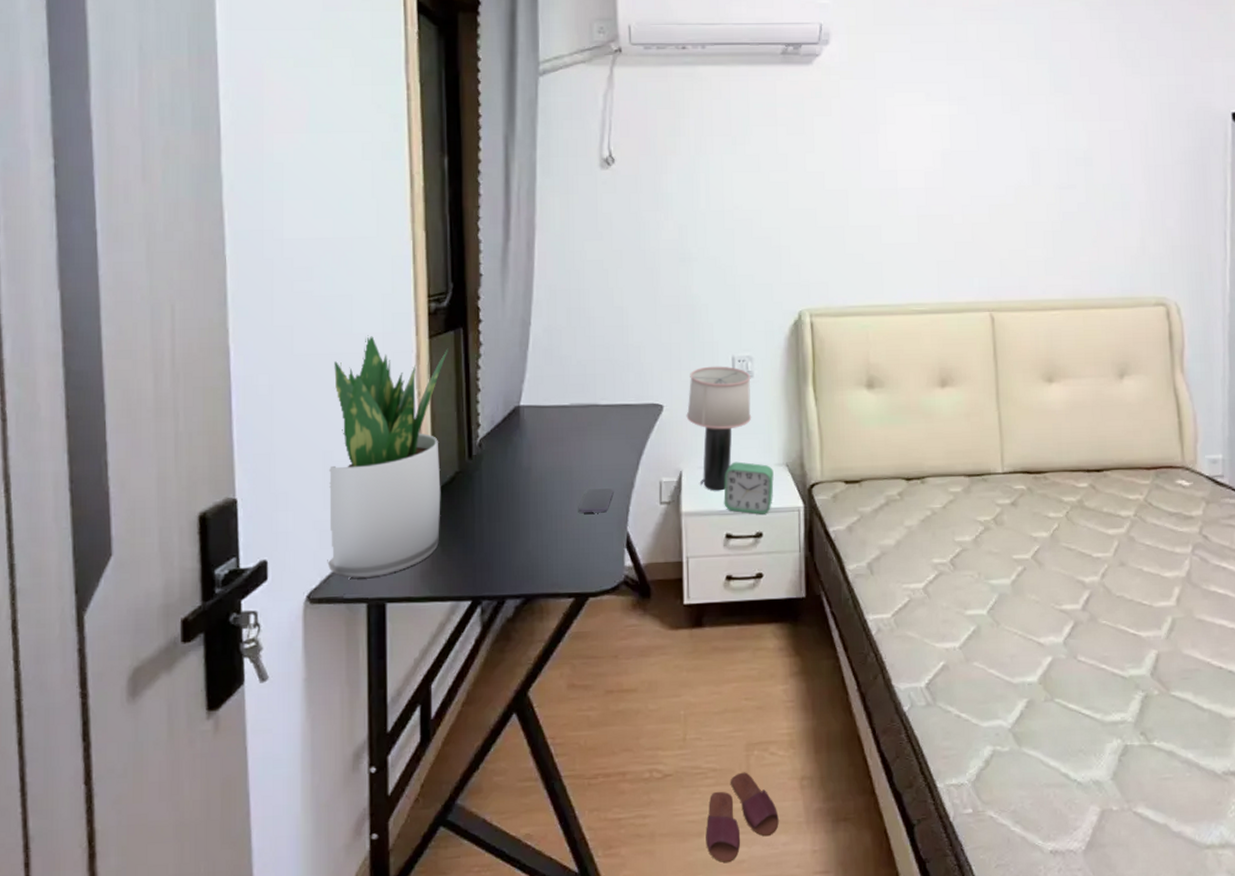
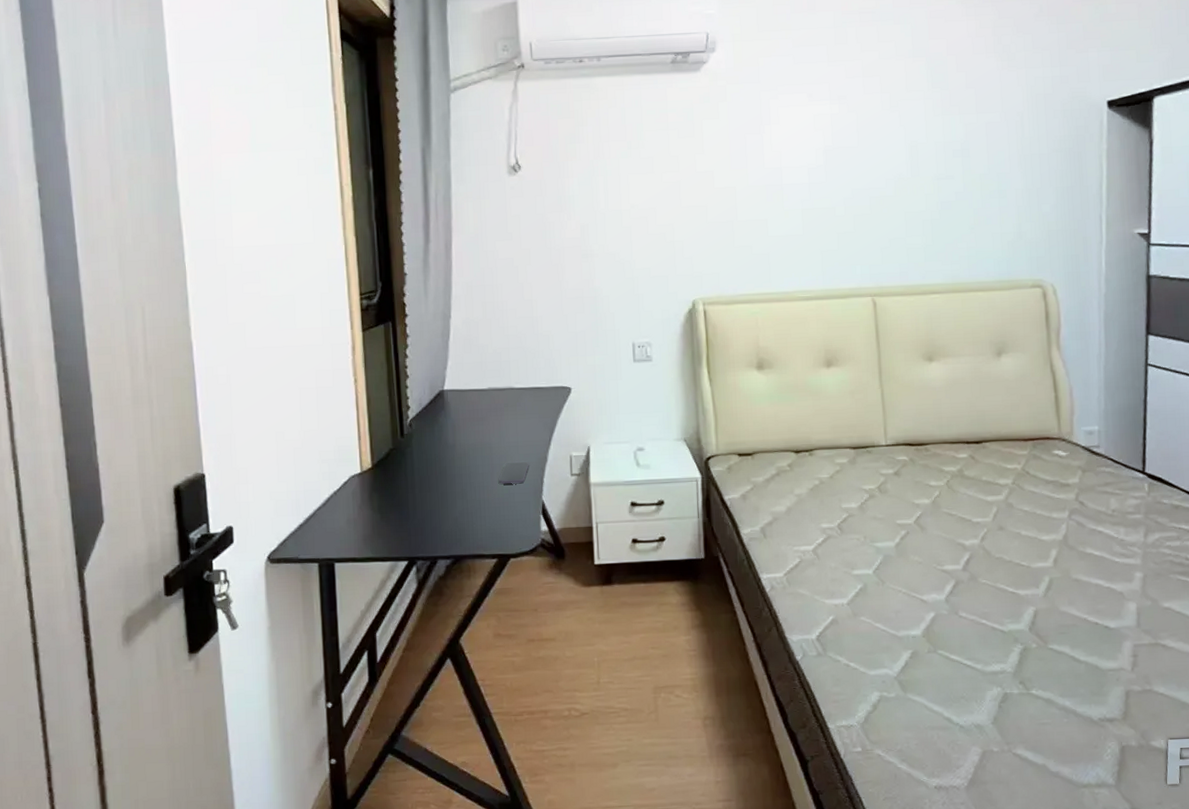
planter: present [327,335,448,578] -> none [280,330,380,542]
table lamp: present [686,366,752,490] -> none [592,351,652,463]
slippers: present [706,772,779,862] -> none [619,712,685,790]
alarm clock: present [724,461,774,515] -> none [628,437,673,485]

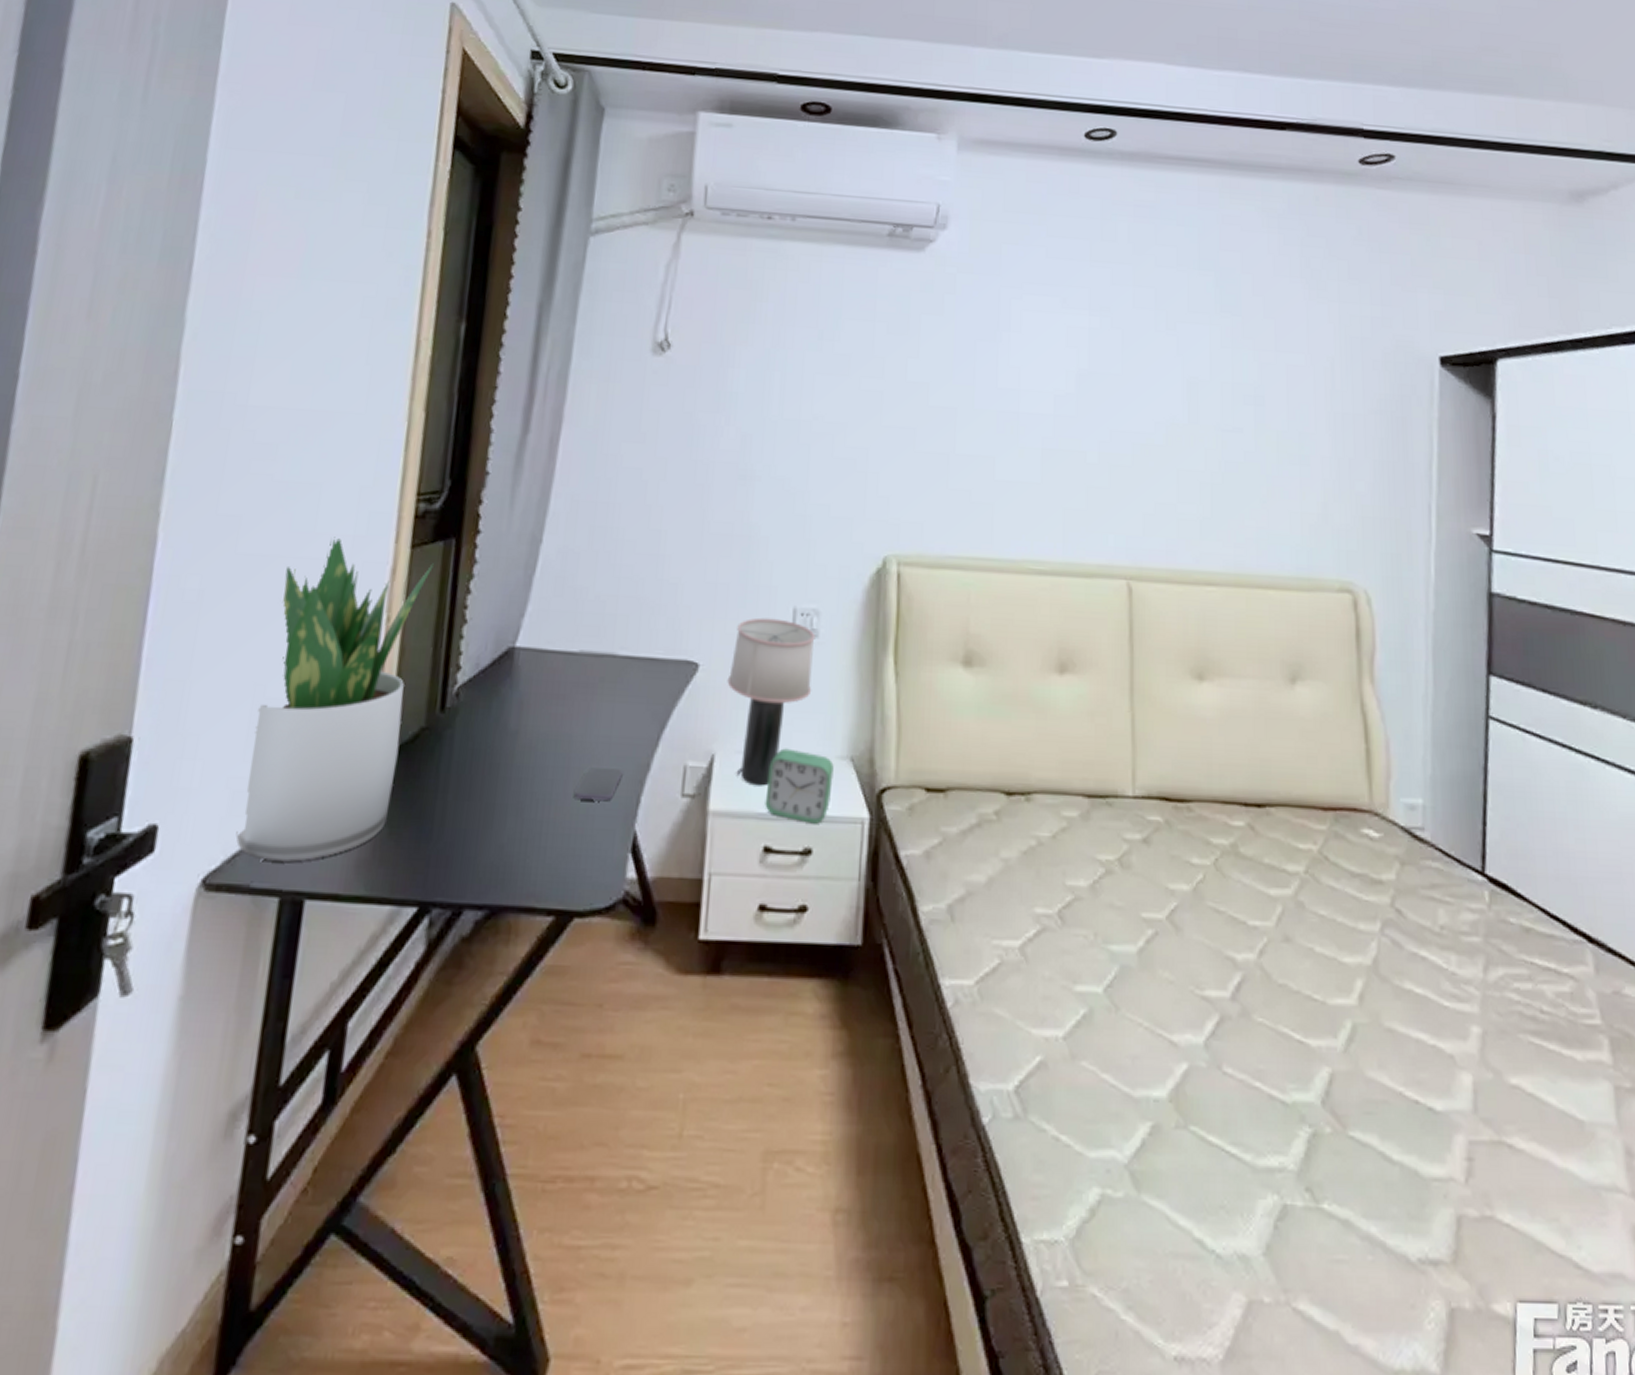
planter: none [280,330,380,542] -> present [235,537,434,862]
table lamp: none [592,351,652,463] -> present [727,617,815,785]
alarm clock: none [628,437,673,485] -> present [765,748,834,824]

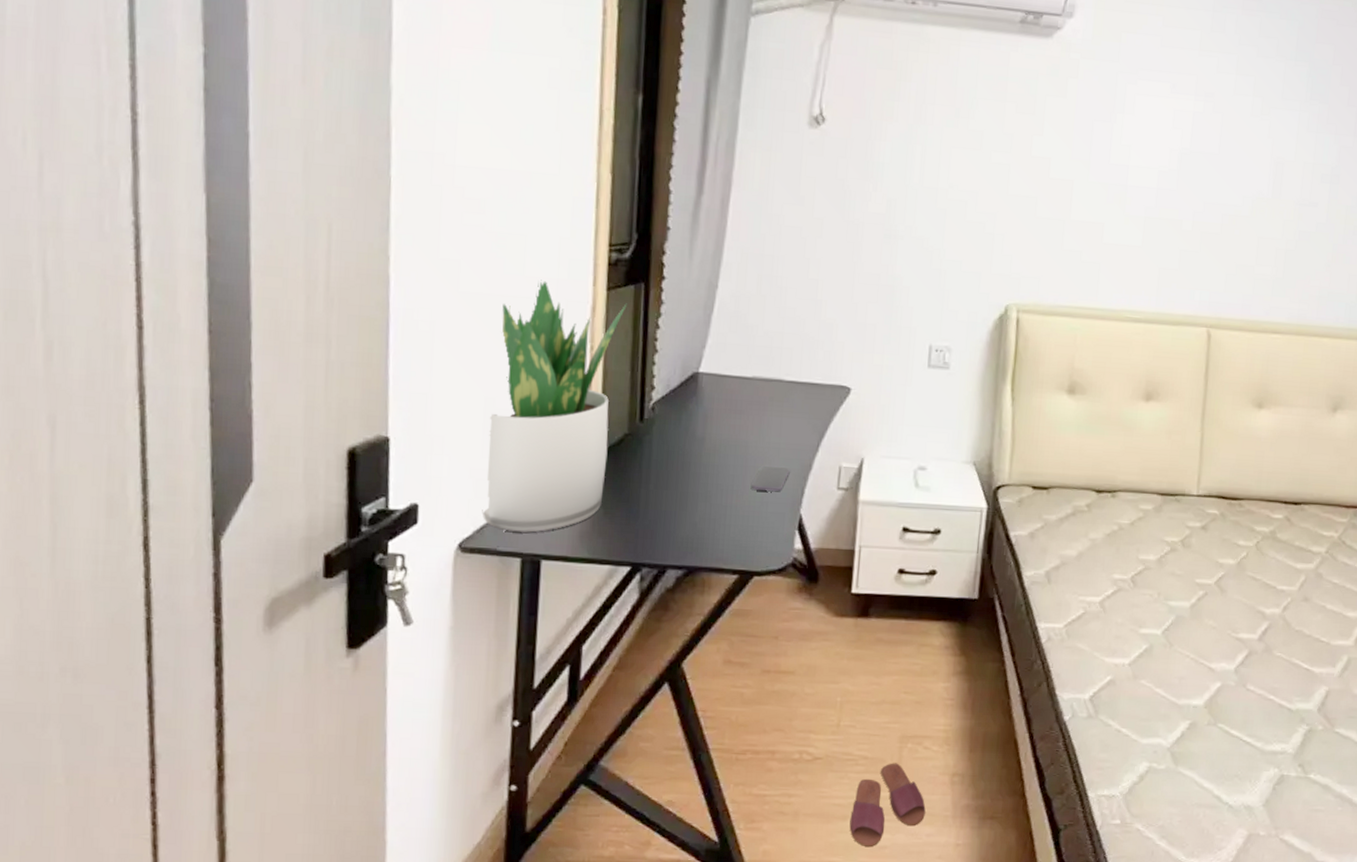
slippers: none [694,1193,799,1329] -> present [849,763,926,847]
table lamp: present [727,617,815,785] -> none [874,352,947,482]
alarm clock: present [765,748,834,824] -> none [904,454,960,511]

